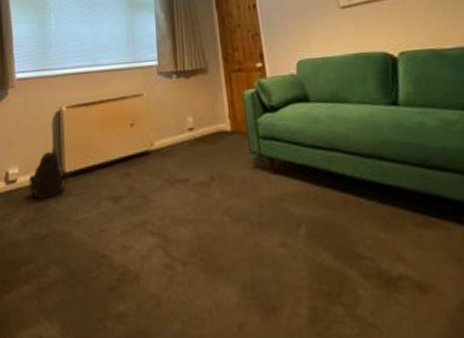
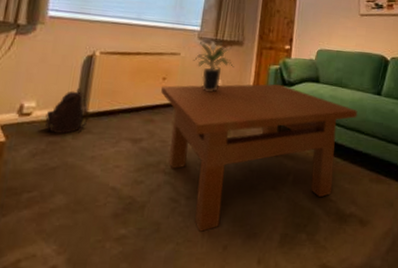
table: none [131,111,373,306] -> present [161,83,358,232]
potted plant: none [157,76,204,133] -> present [193,42,235,92]

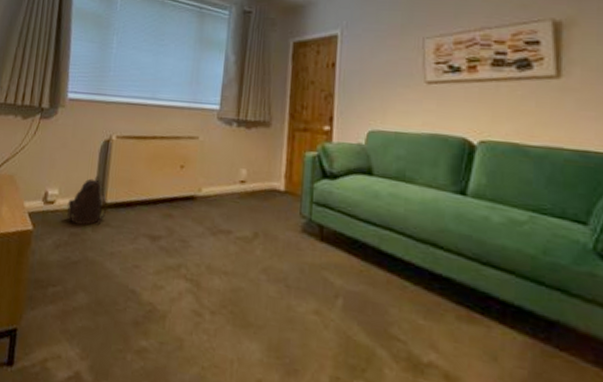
table: present [161,83,358,232] -> none [179,174,433,358]
potted plant: present [193,42,235,92] -> none [212,123,261,184]

